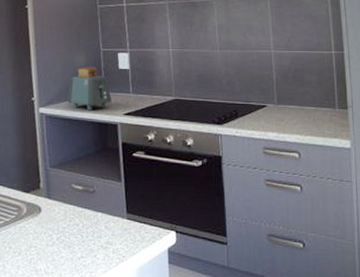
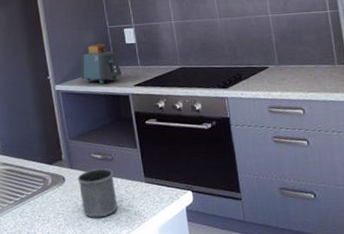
mug: none [55,201,96,254] -> present [78,168,118,218]

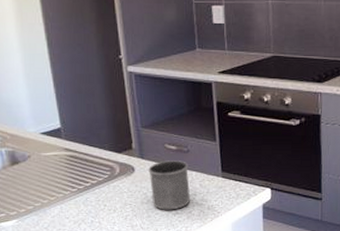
toaster: present [80,43,122,84] -> none [158,20,205,69]

